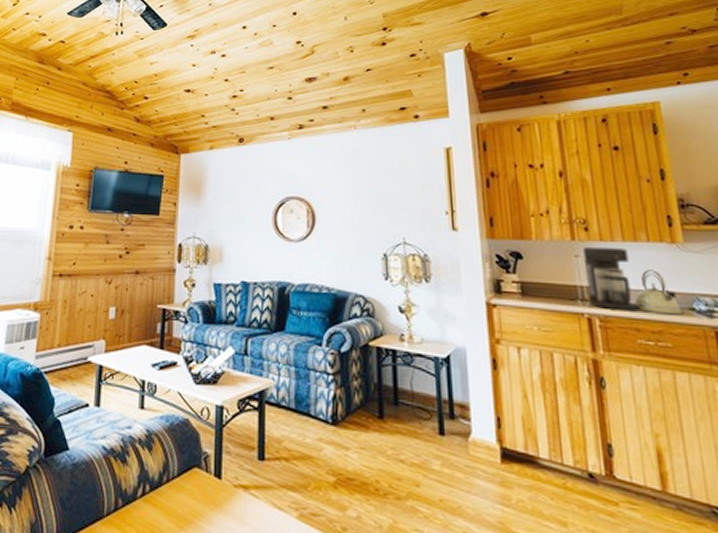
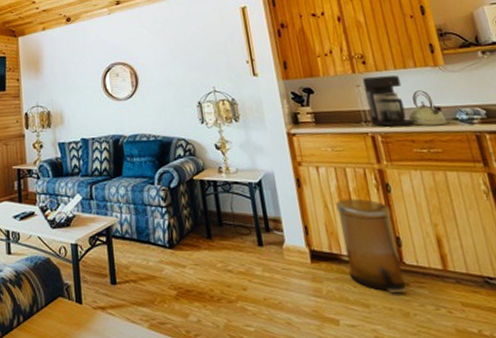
pedal bin: none [538,390,615,514] -> present [336,198,407,294]

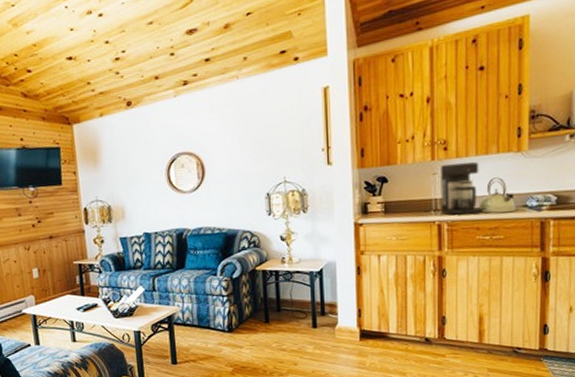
pedal bin: present [336,198,407,294] -> none [392,283,442,364]

